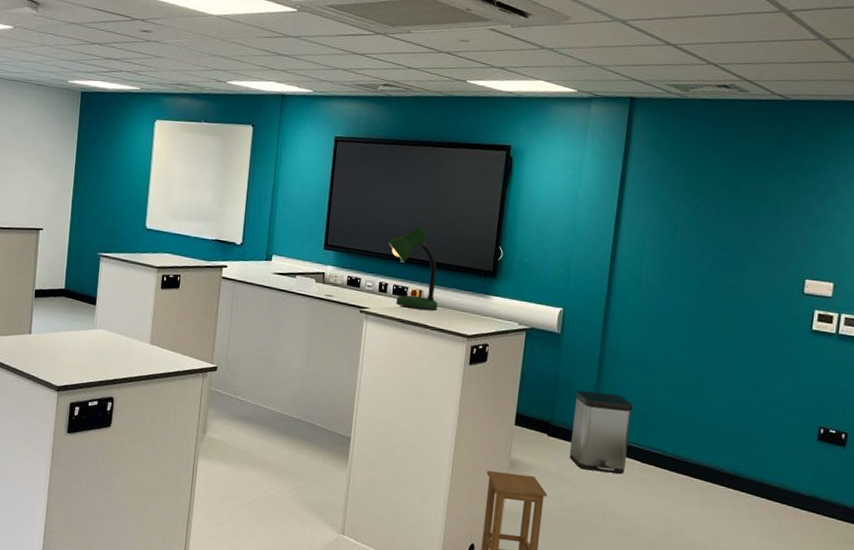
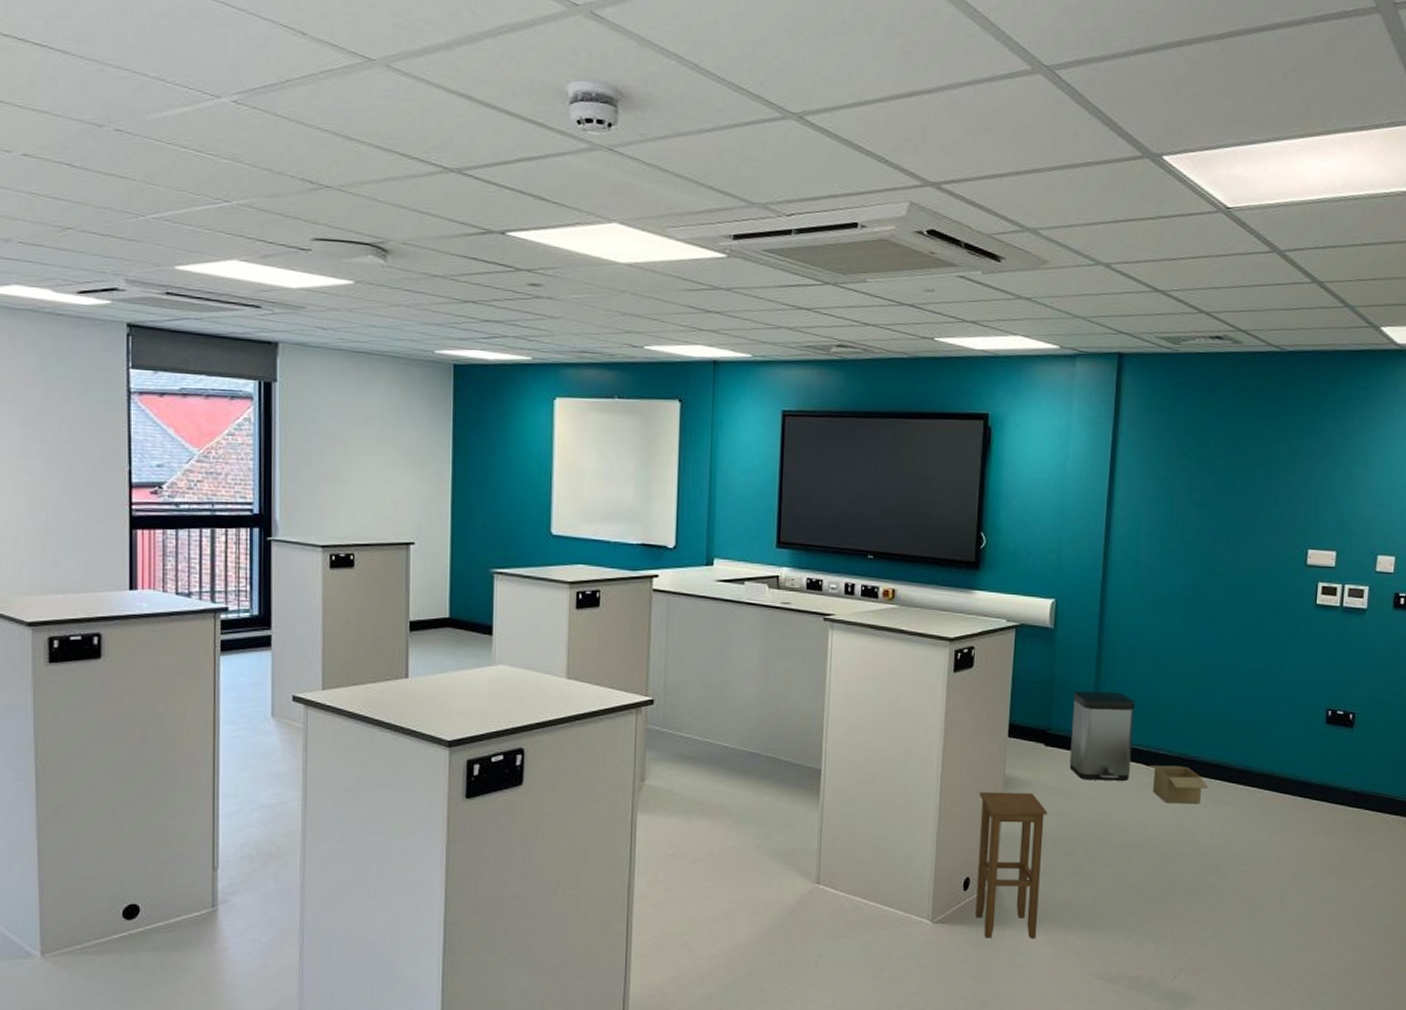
desk lamp: present [388,226,438,311] -> none [852,514,914,612]
cardboard box: none [644,462,700,502] -> present [1149,765,1209,804]

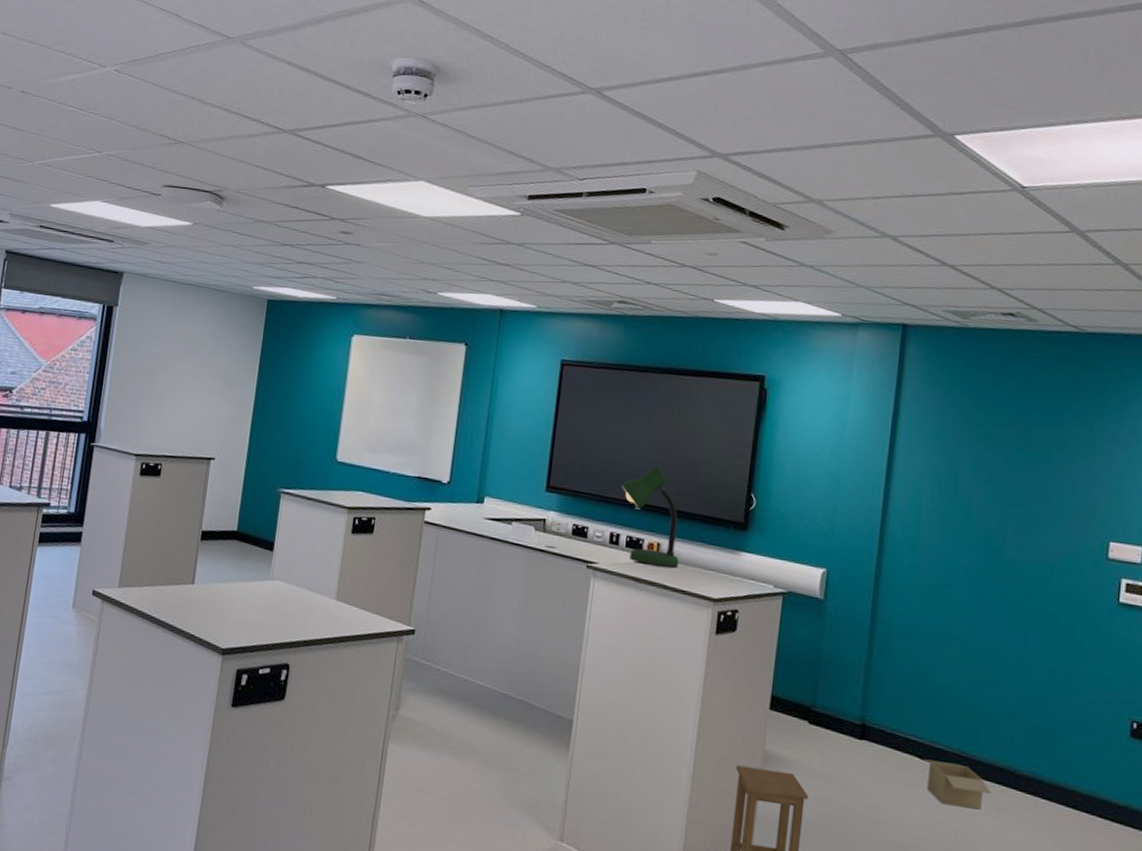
desk lamp: none [852,514,914,612] -> present [621,467,679,568]
pedal bin: present [1069,691,1135,781] -> none [835,669,910,773]

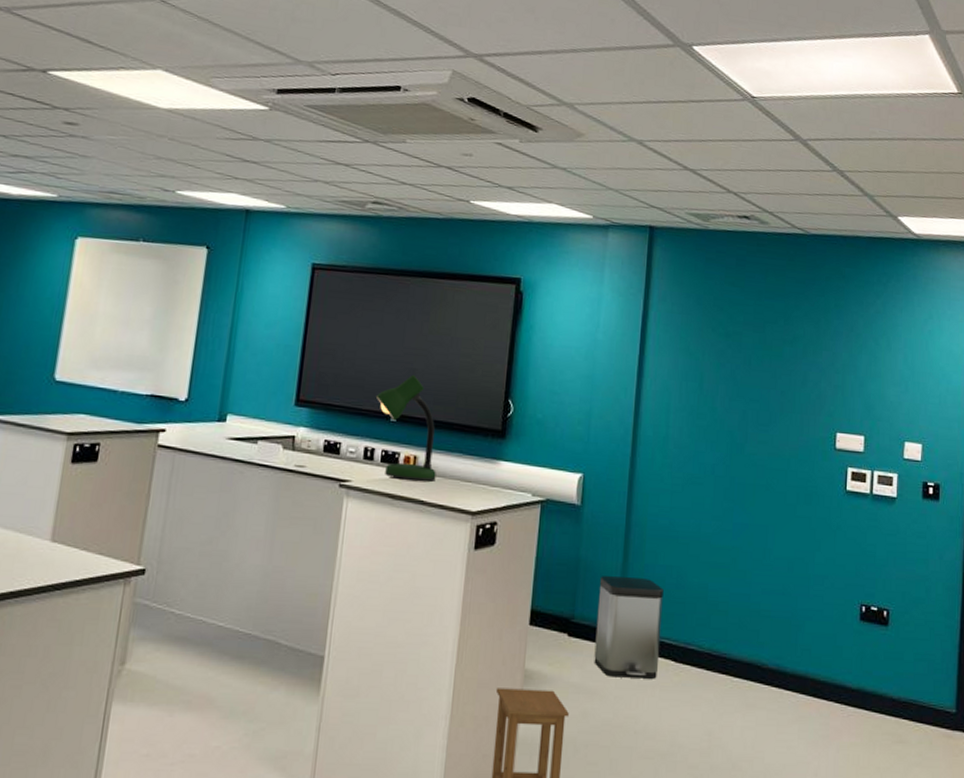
pedal bin: none [835,669,910,773] -> present [594,576,664,679]
cardboard box: present [924,759,992,810] -> none [678,662,741,708]

